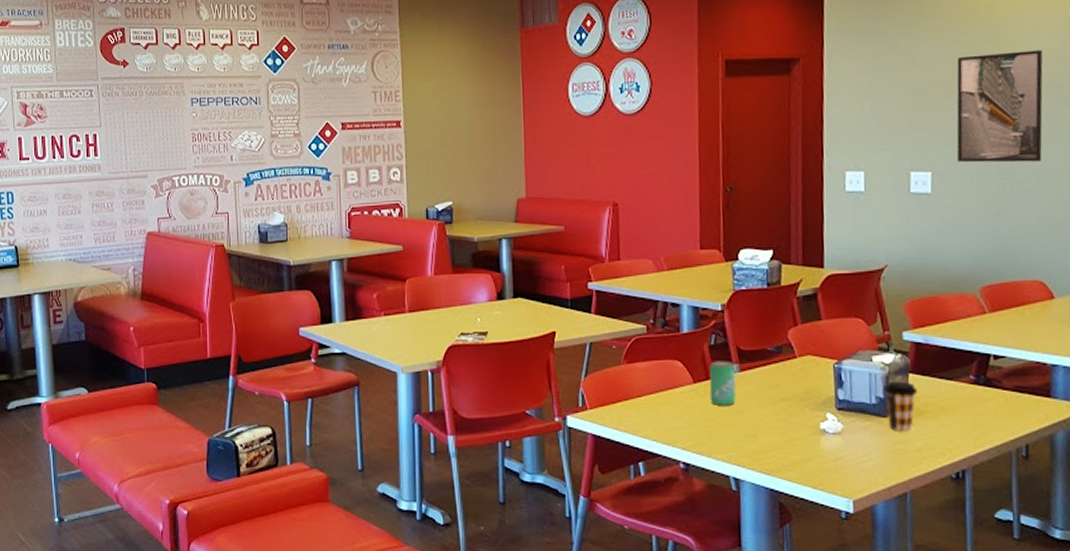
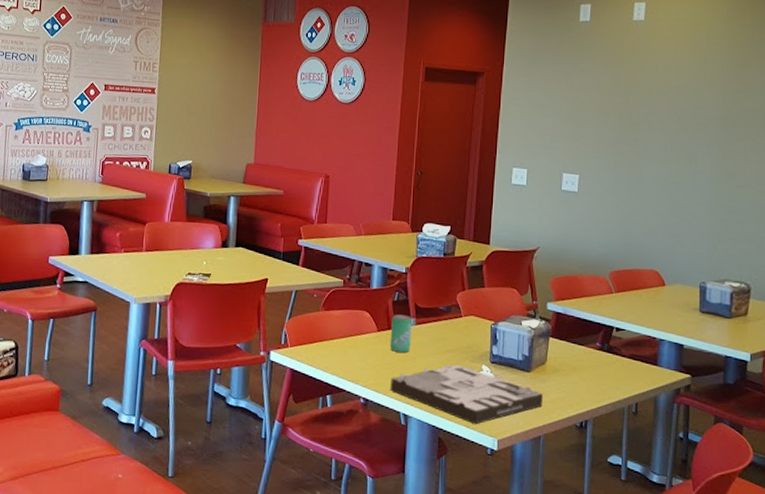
pizza box: none [715,415,906,485] -> present [390,364,543,425]
coffee cup: present [885,381,917,431] -> none [530,342,555,385]
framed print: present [956,50,1043,163] -> none [599,85,669,175]

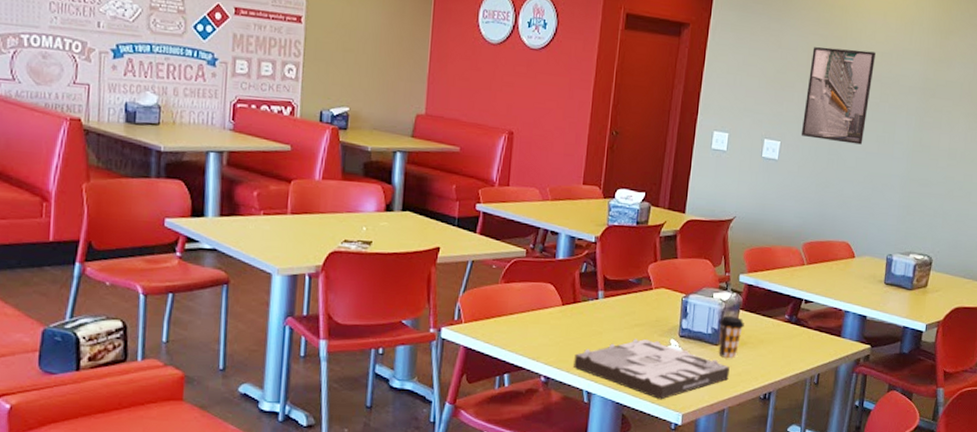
beverage can: present [389,314,413,353] -> none [574,287,601,327]
coffee cup: none [530,342,555,385] -> present [718,315,744,358]
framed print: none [599,85,669,175] -> present [801,47,876,145]

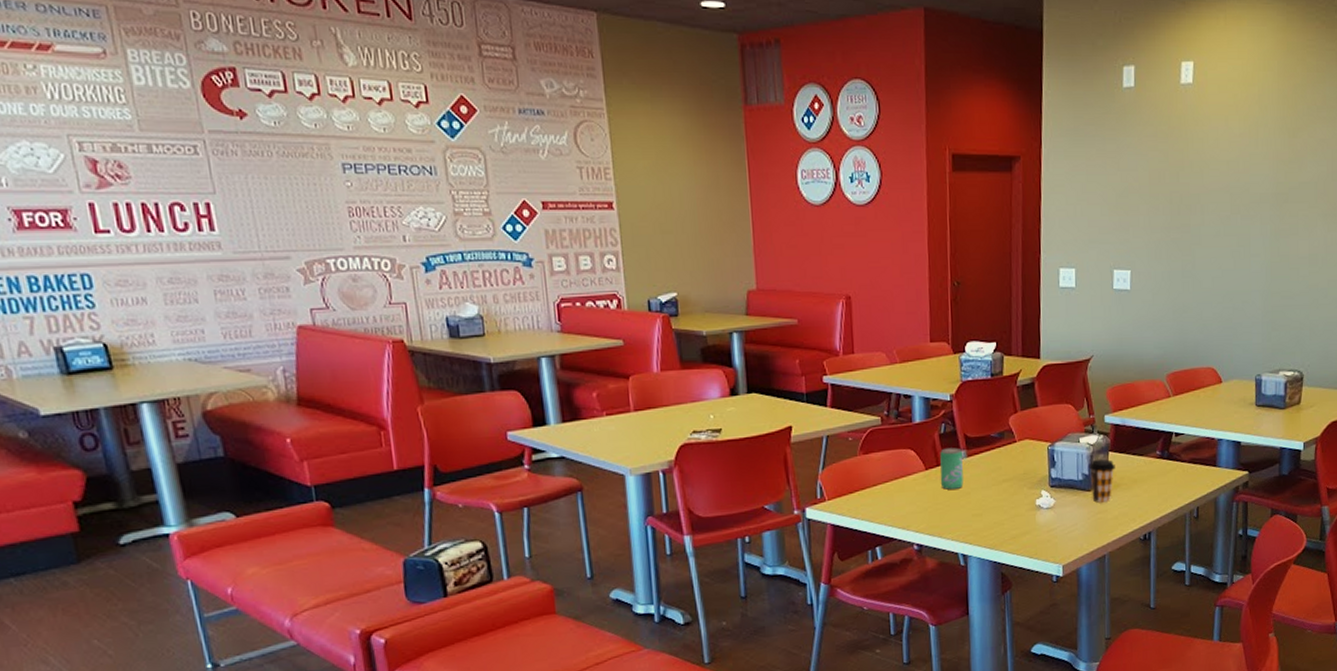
pizza box: present [573,339,730,400] -> none [945,493,1106,554]
beverage can: none [574,287,601,327] -> present [940,447,964,490]
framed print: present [801,47,876,145] -> none [1151,161,1221,263]

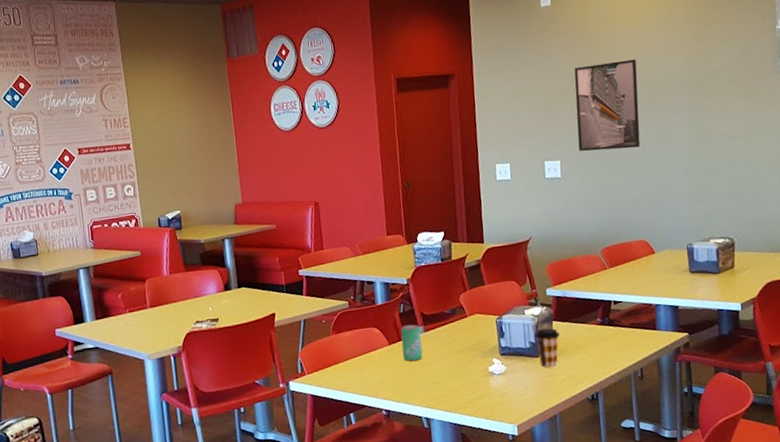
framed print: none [1151,161,1221,263] -> present [574,59,641,152]

